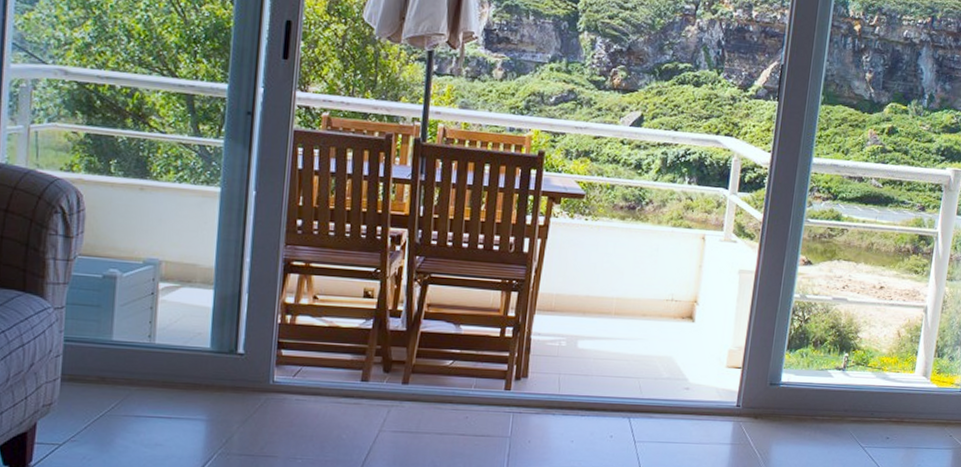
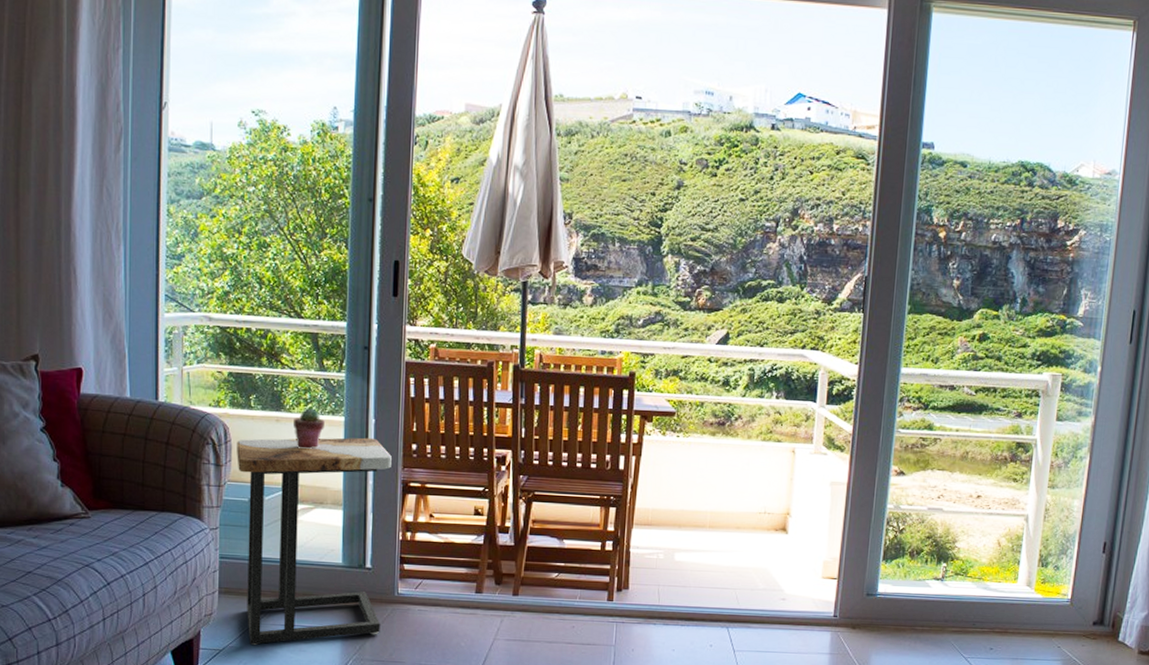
side table: none [90,208,273,438] -> present [237,437,392,645]
potted succulent: none [160,176,197,222] -> present [294,408,325,449]

